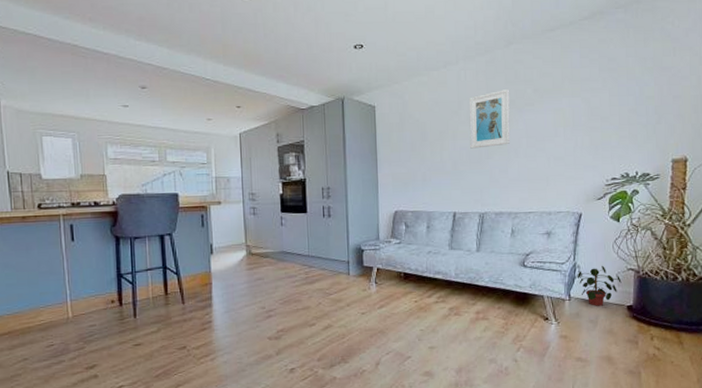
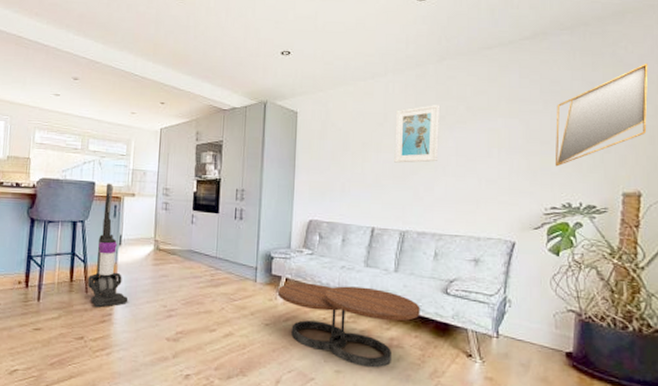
vacuum cleaner: none [182,193,227,317] -> present [87,183,129,308]
coffee table: none [370,268,502,341] -> present [277,283,420,368]
potted plant: present [577,265,622,306] -> none [507,302,560,349]
home mirror: none [613,36,692,140] -> present [555,63,648,167]

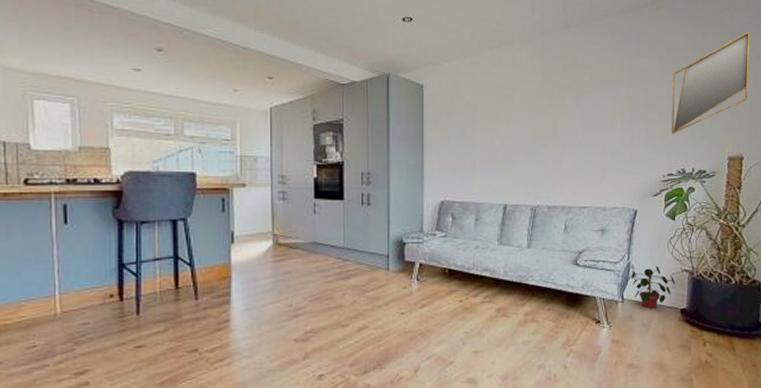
vacuum cleaner: present [87,183,129,308] -> none [196,173,248,315]
coffee table: present [277,283,420,368] -> none [411,265,553,345]
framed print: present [394,105,441,163] -> none [523,75,567,137]
potted plant: none [507,302,560,349] -> present [630,265,676,309]

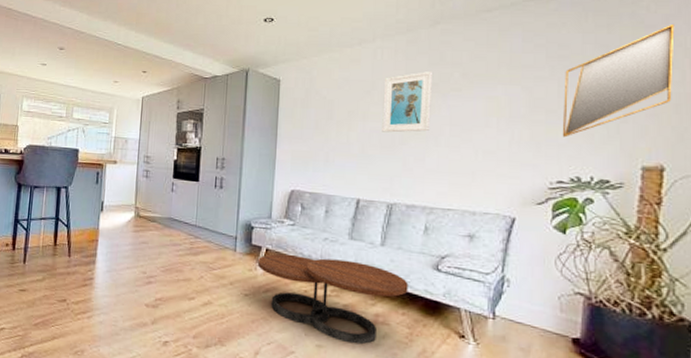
coffee table: none [411,265,553,345] -> present [257,254,409,345]
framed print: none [523,75,567,137] -> present [382,72,433,133]
potted plant: present [630,265,676,309] -> none [505,283,566,333]

